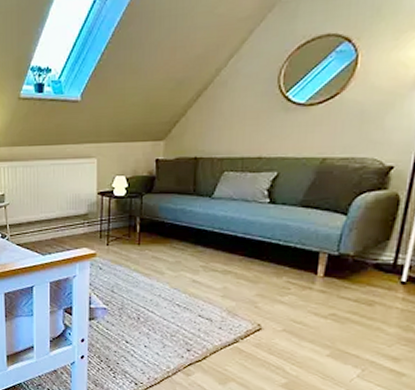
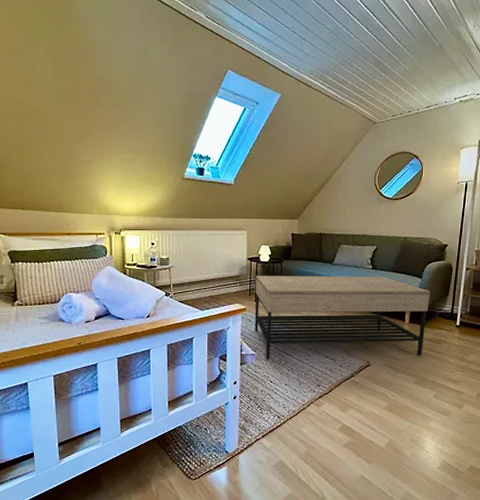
coffee table: none [106,214,361,321] -> present [254,276,430,360]

